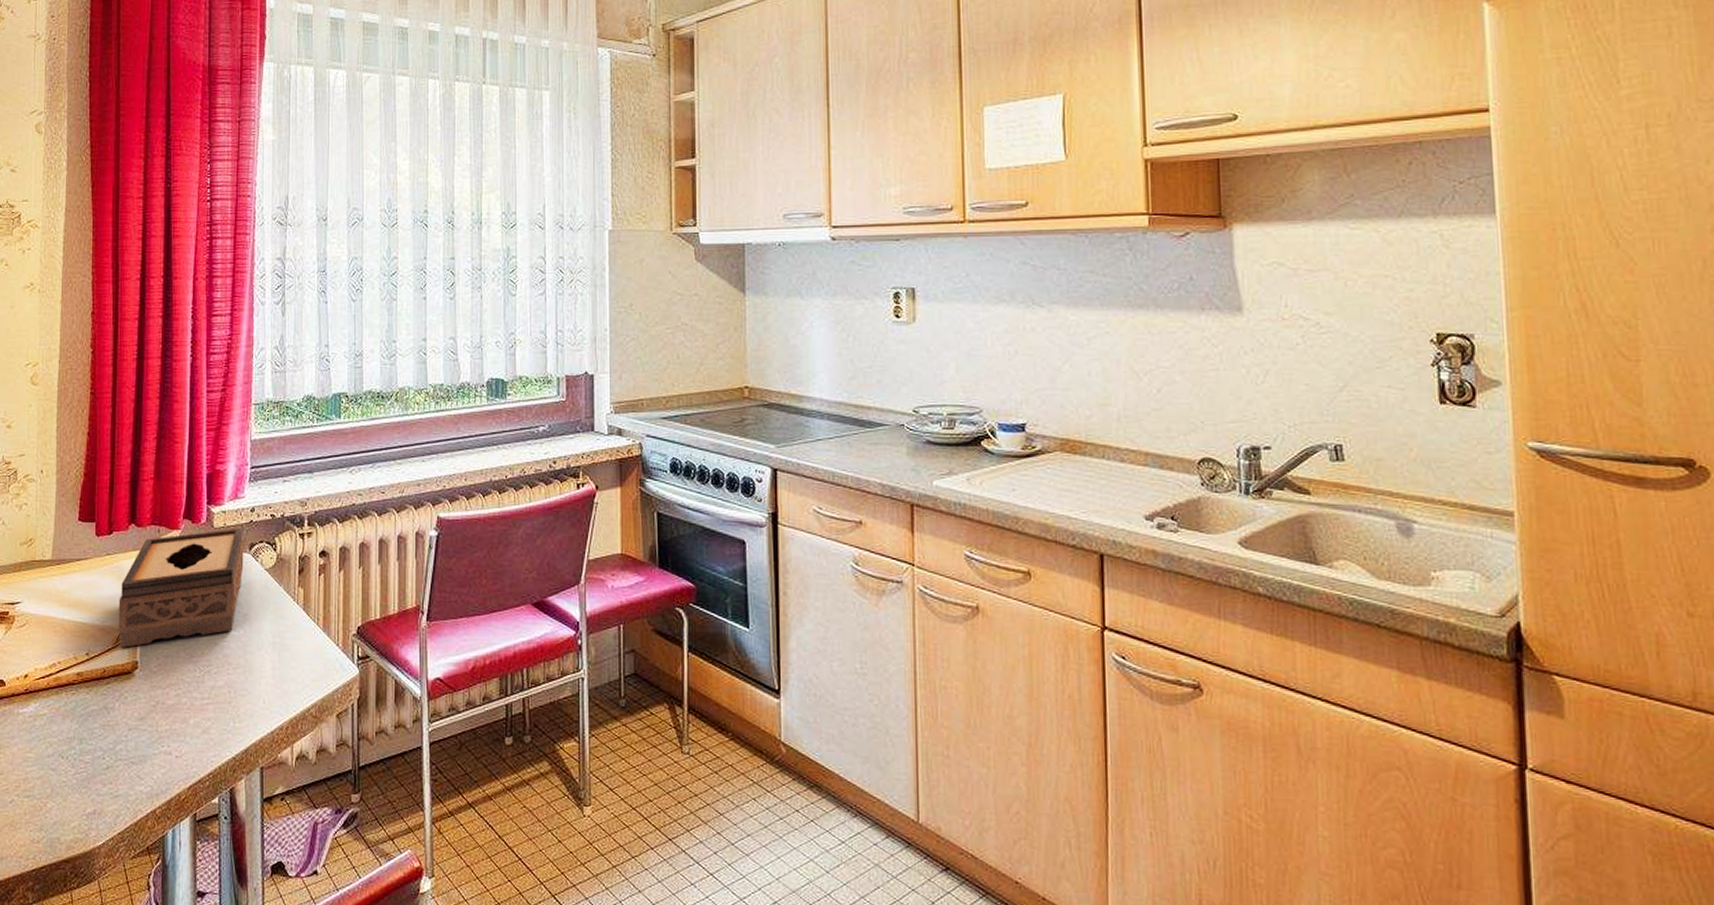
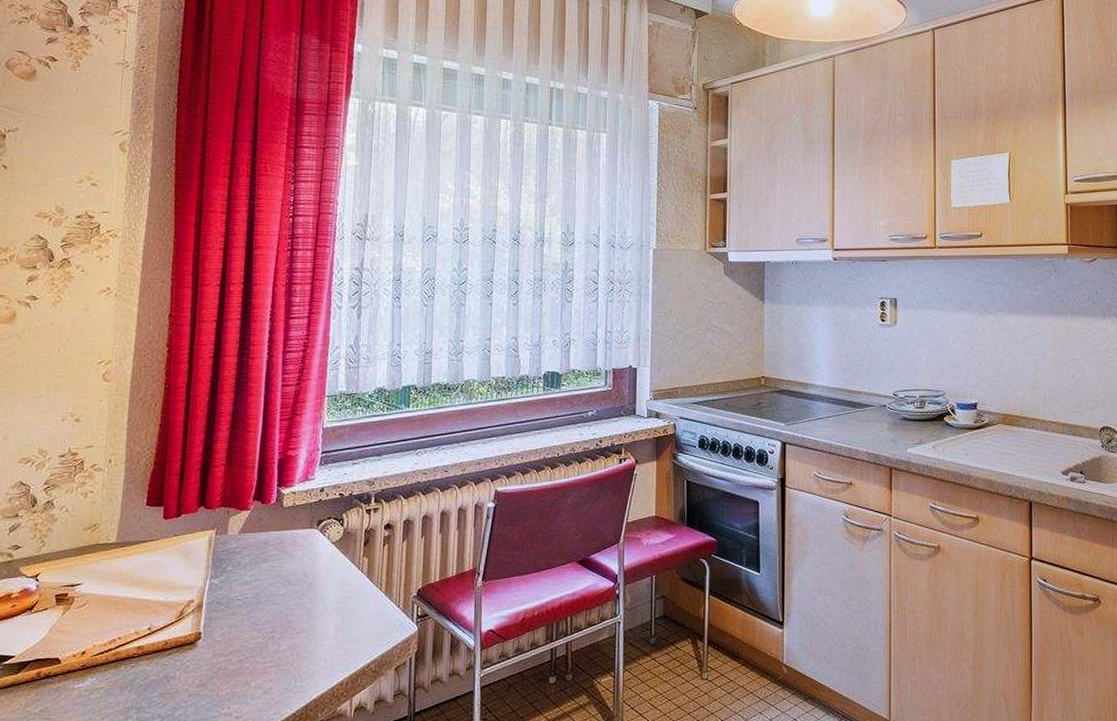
tissue box: present [118,528,244,648] -> none [182,507,312,621]

